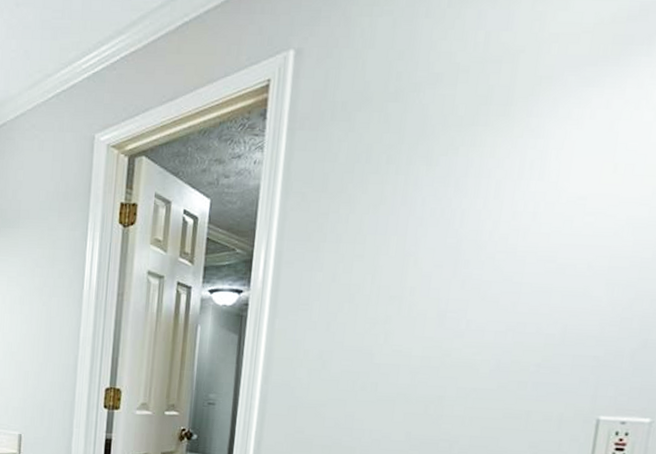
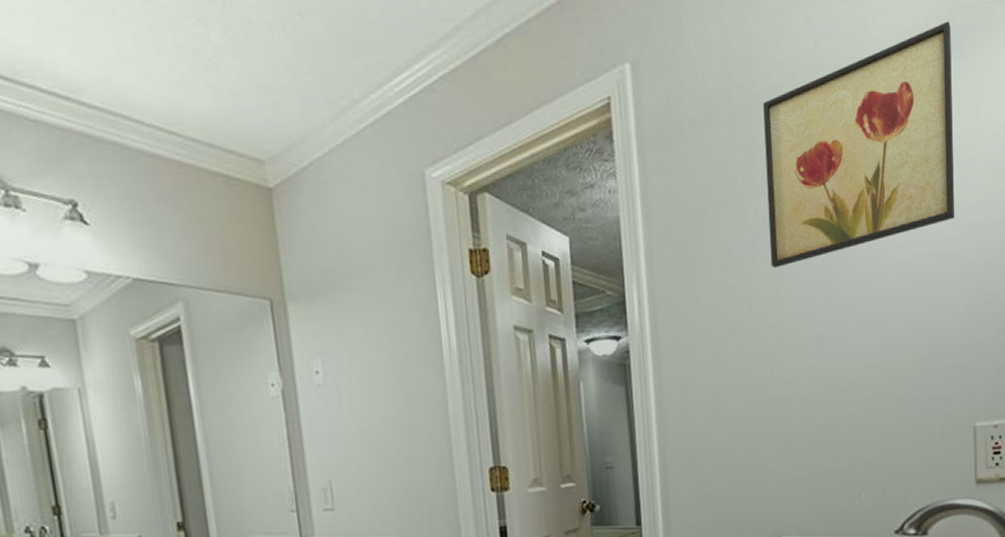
wall art: none [401,17,643,244] -> present [763,21,955,269]

